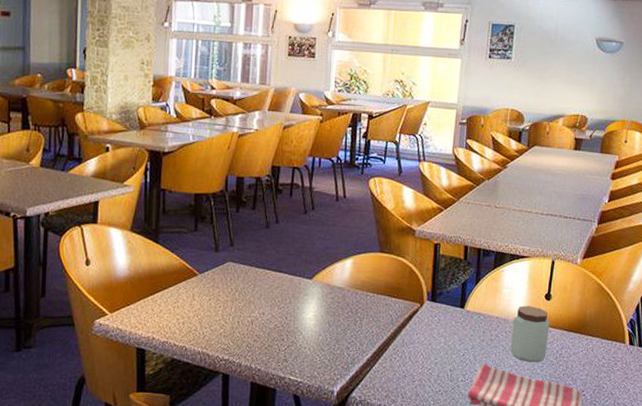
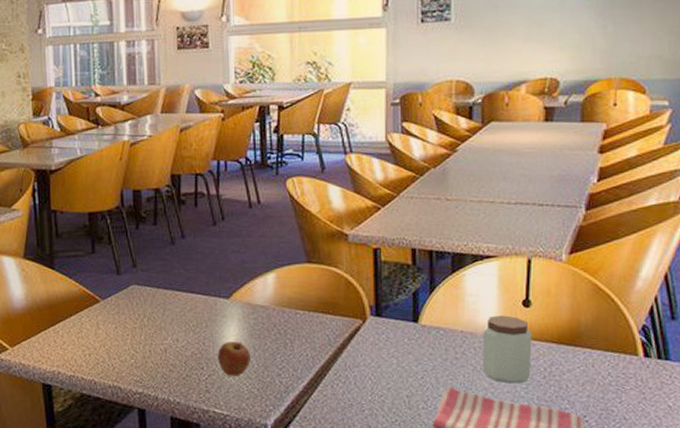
fruit: none [297,316,325,348] -> present [217,341,250,376]

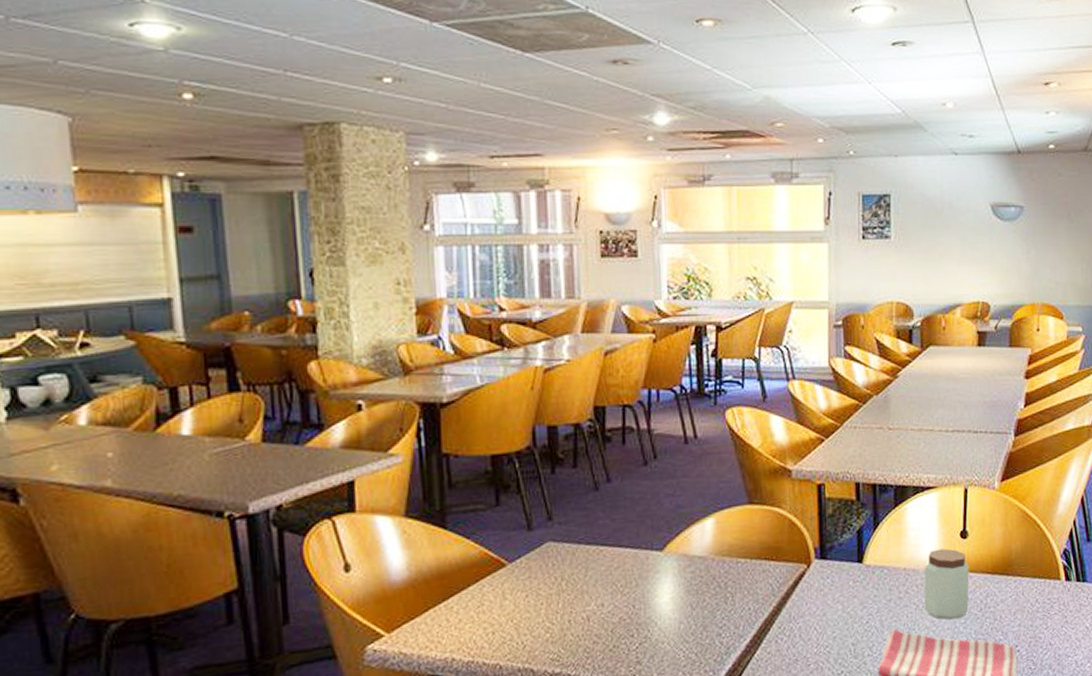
fruit: present [217,341,250,376] -> none [649,599,687,642]

